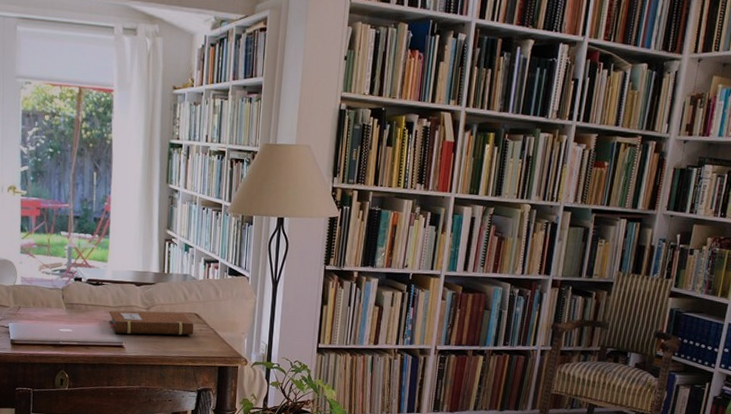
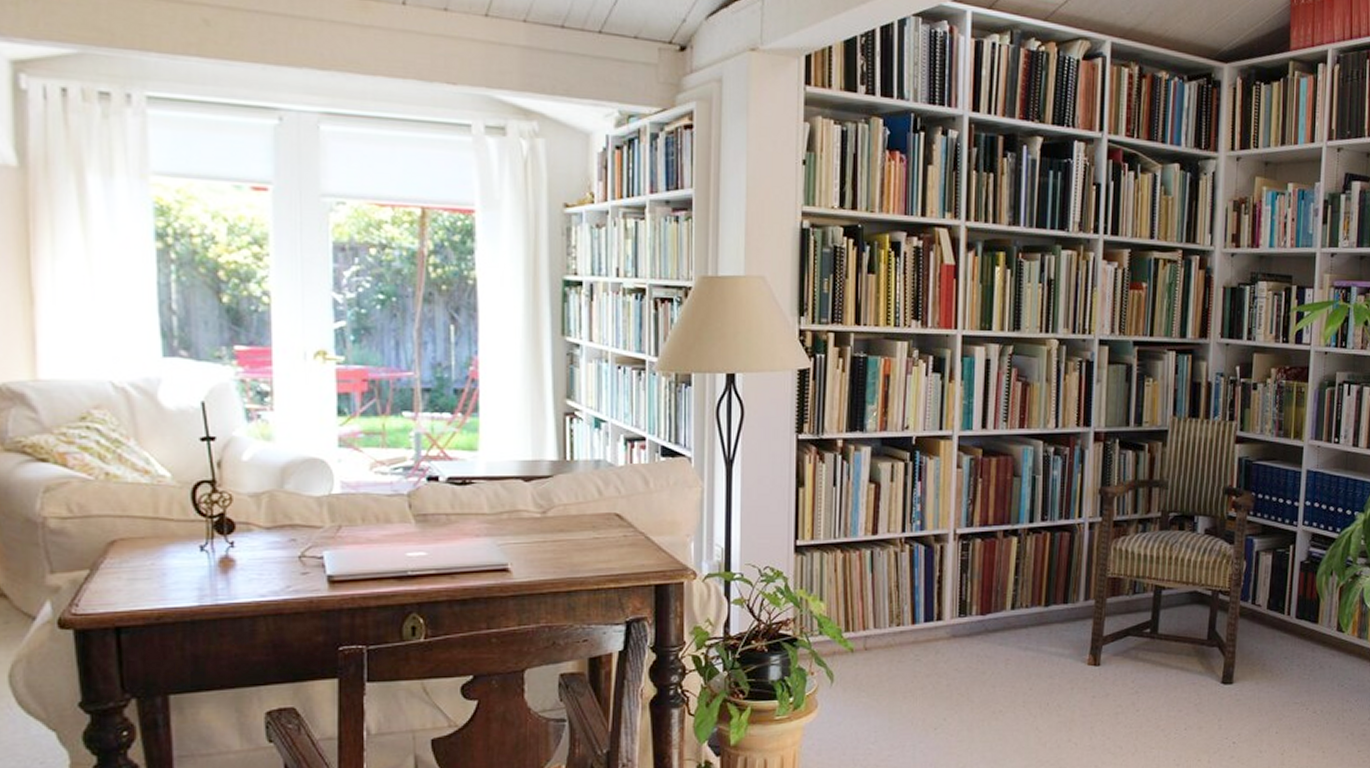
notebook: present [108,310,194,335] -> none [483,514,615,552]

